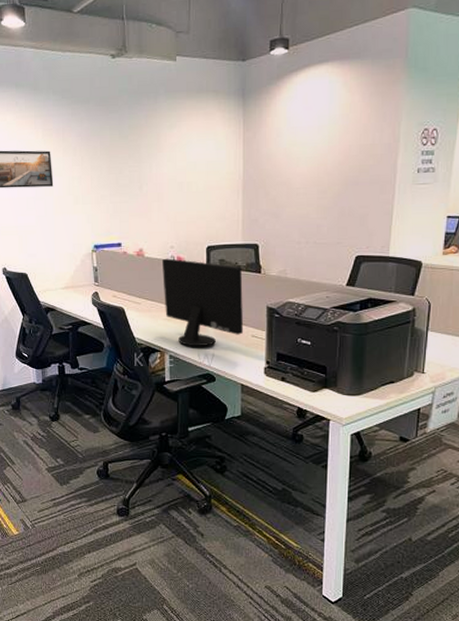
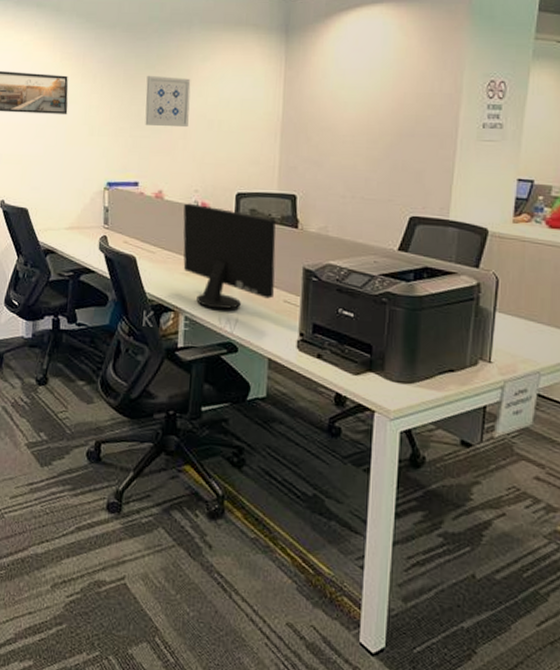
wall art: none [121,145,161,192] -> present [145,76,191,128]

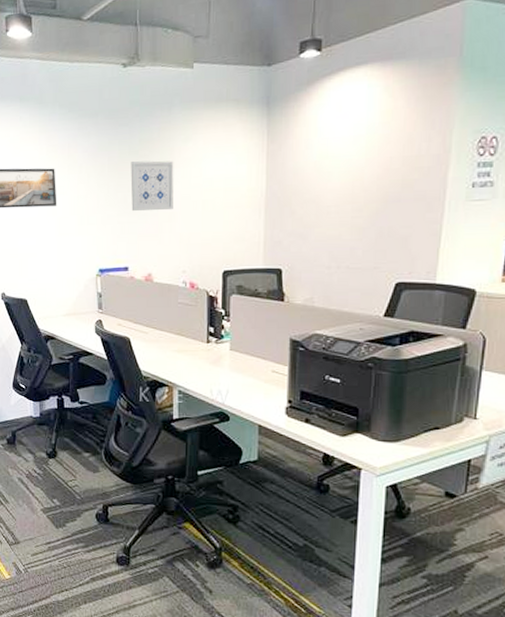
computer monitor: present [183,203,276,310] -> none [172,284,263,382]

